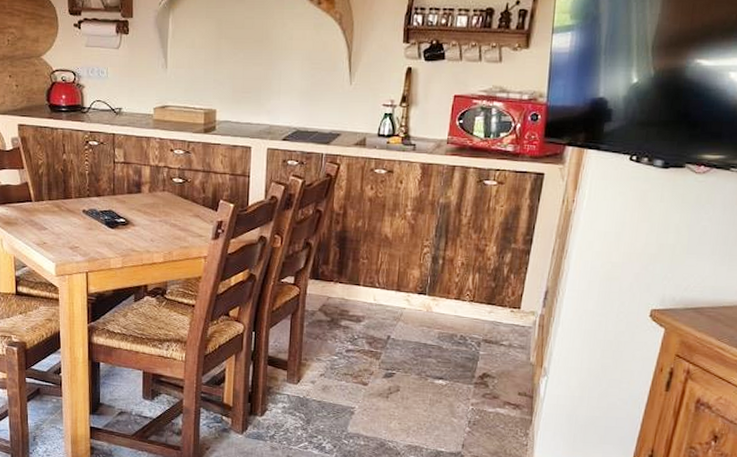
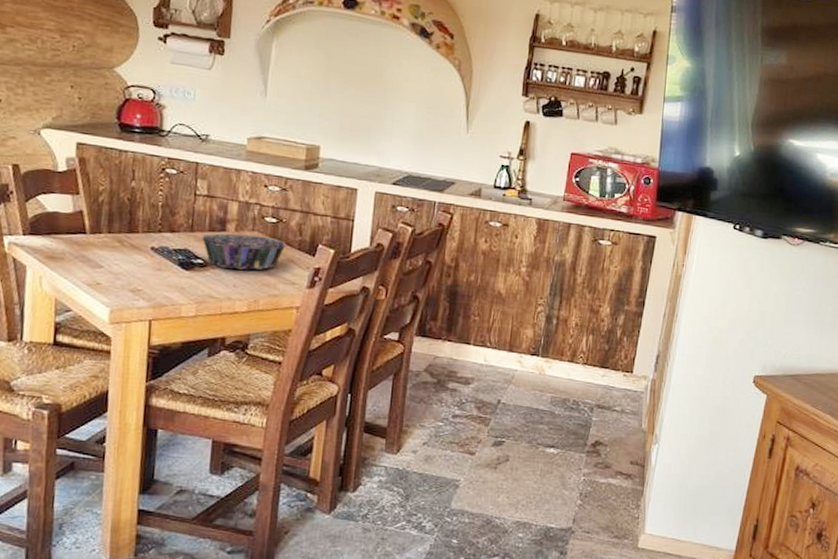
decorative bowl: none [122,195,193,226] -> present [201,233,287,271]

